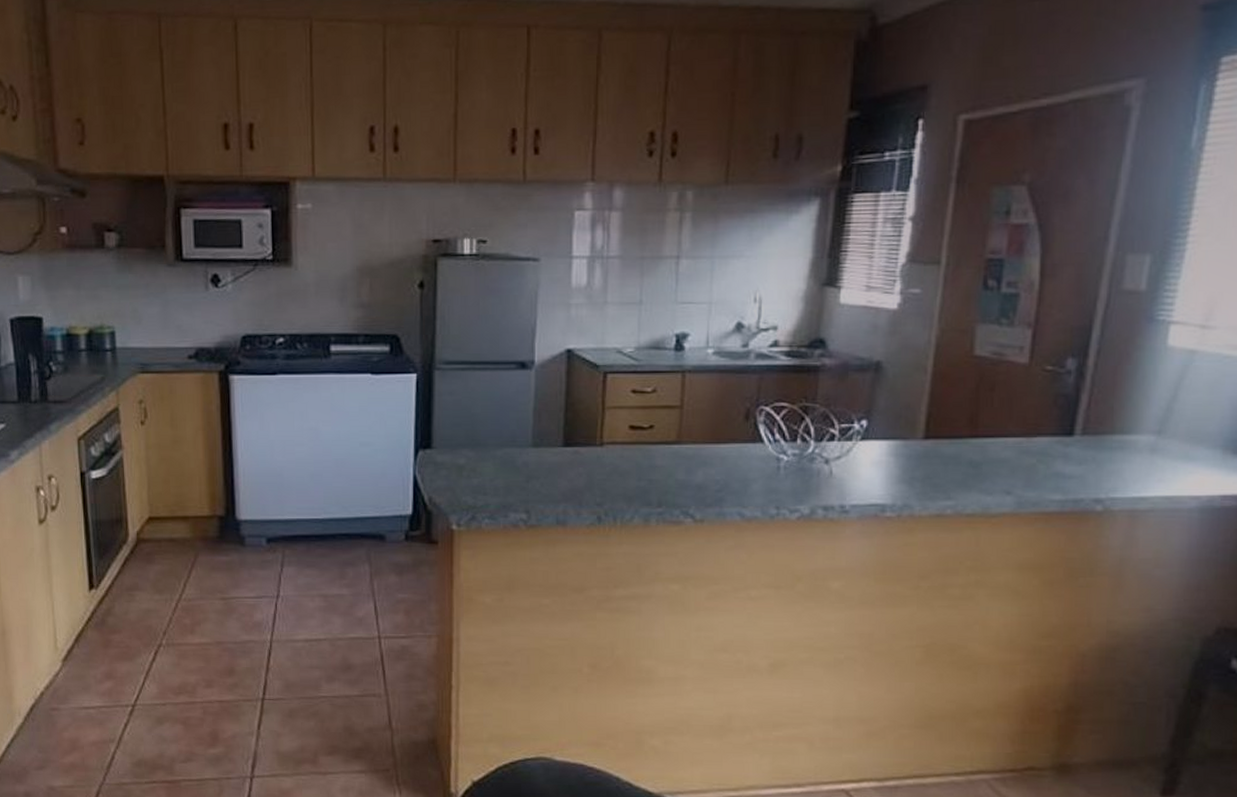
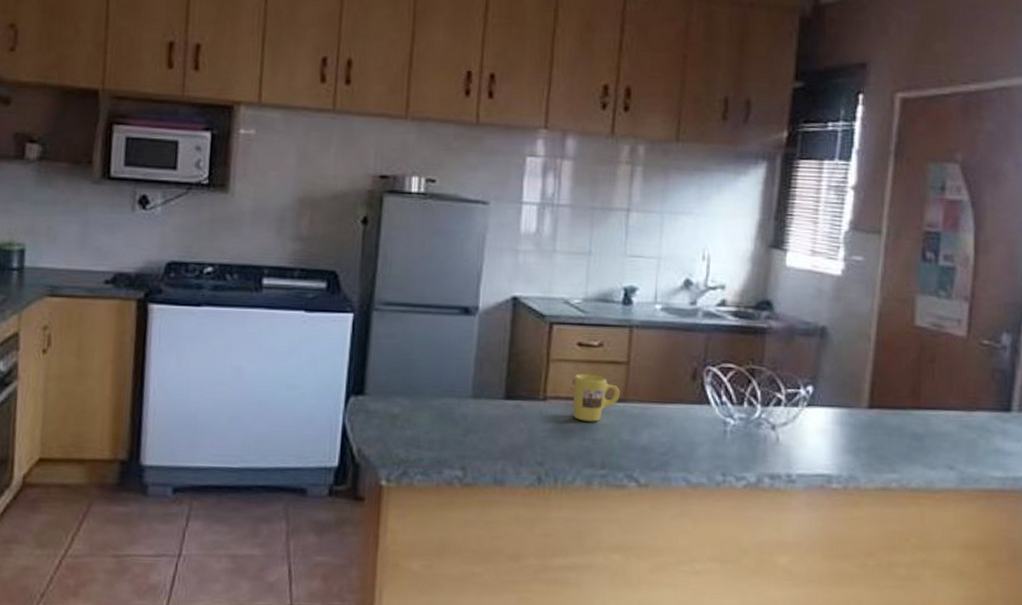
mug: none [628,419,674,464] -> present [572,374,620,422]

